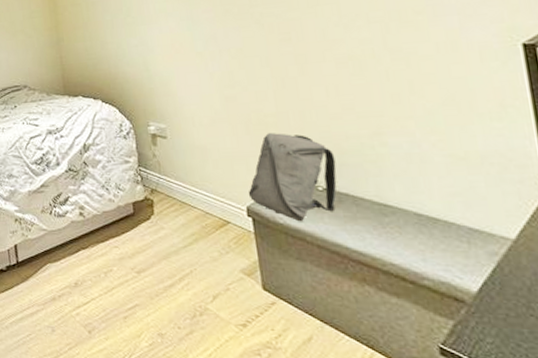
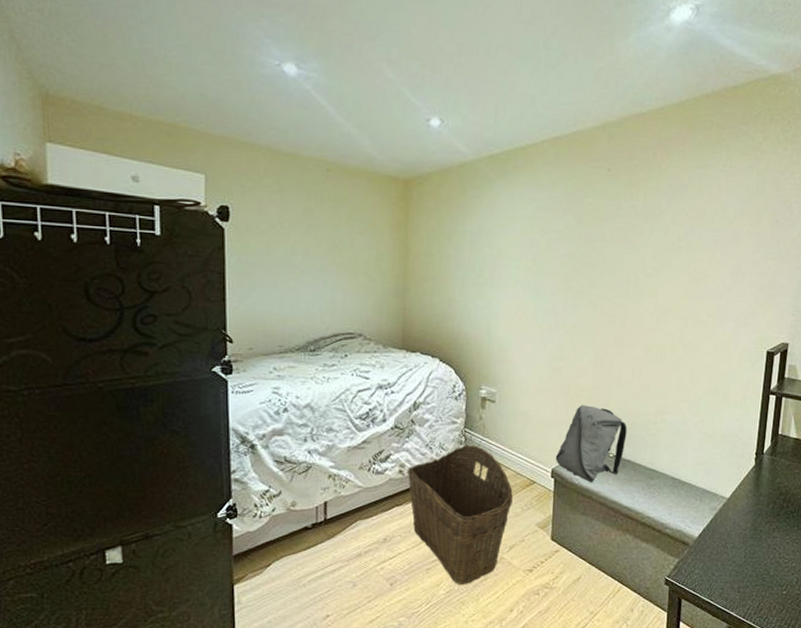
wicker basket: none [87,184,207,338] -> present [407,444,513,585]

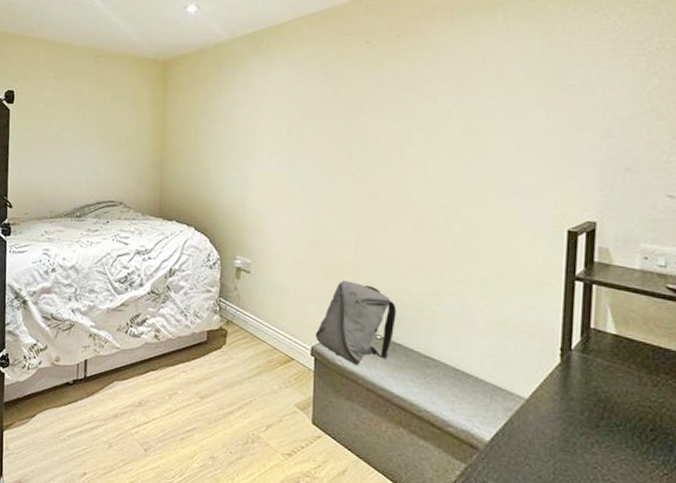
wicker basket: present [407,444,513,585] -> none [162,314,270,461]

